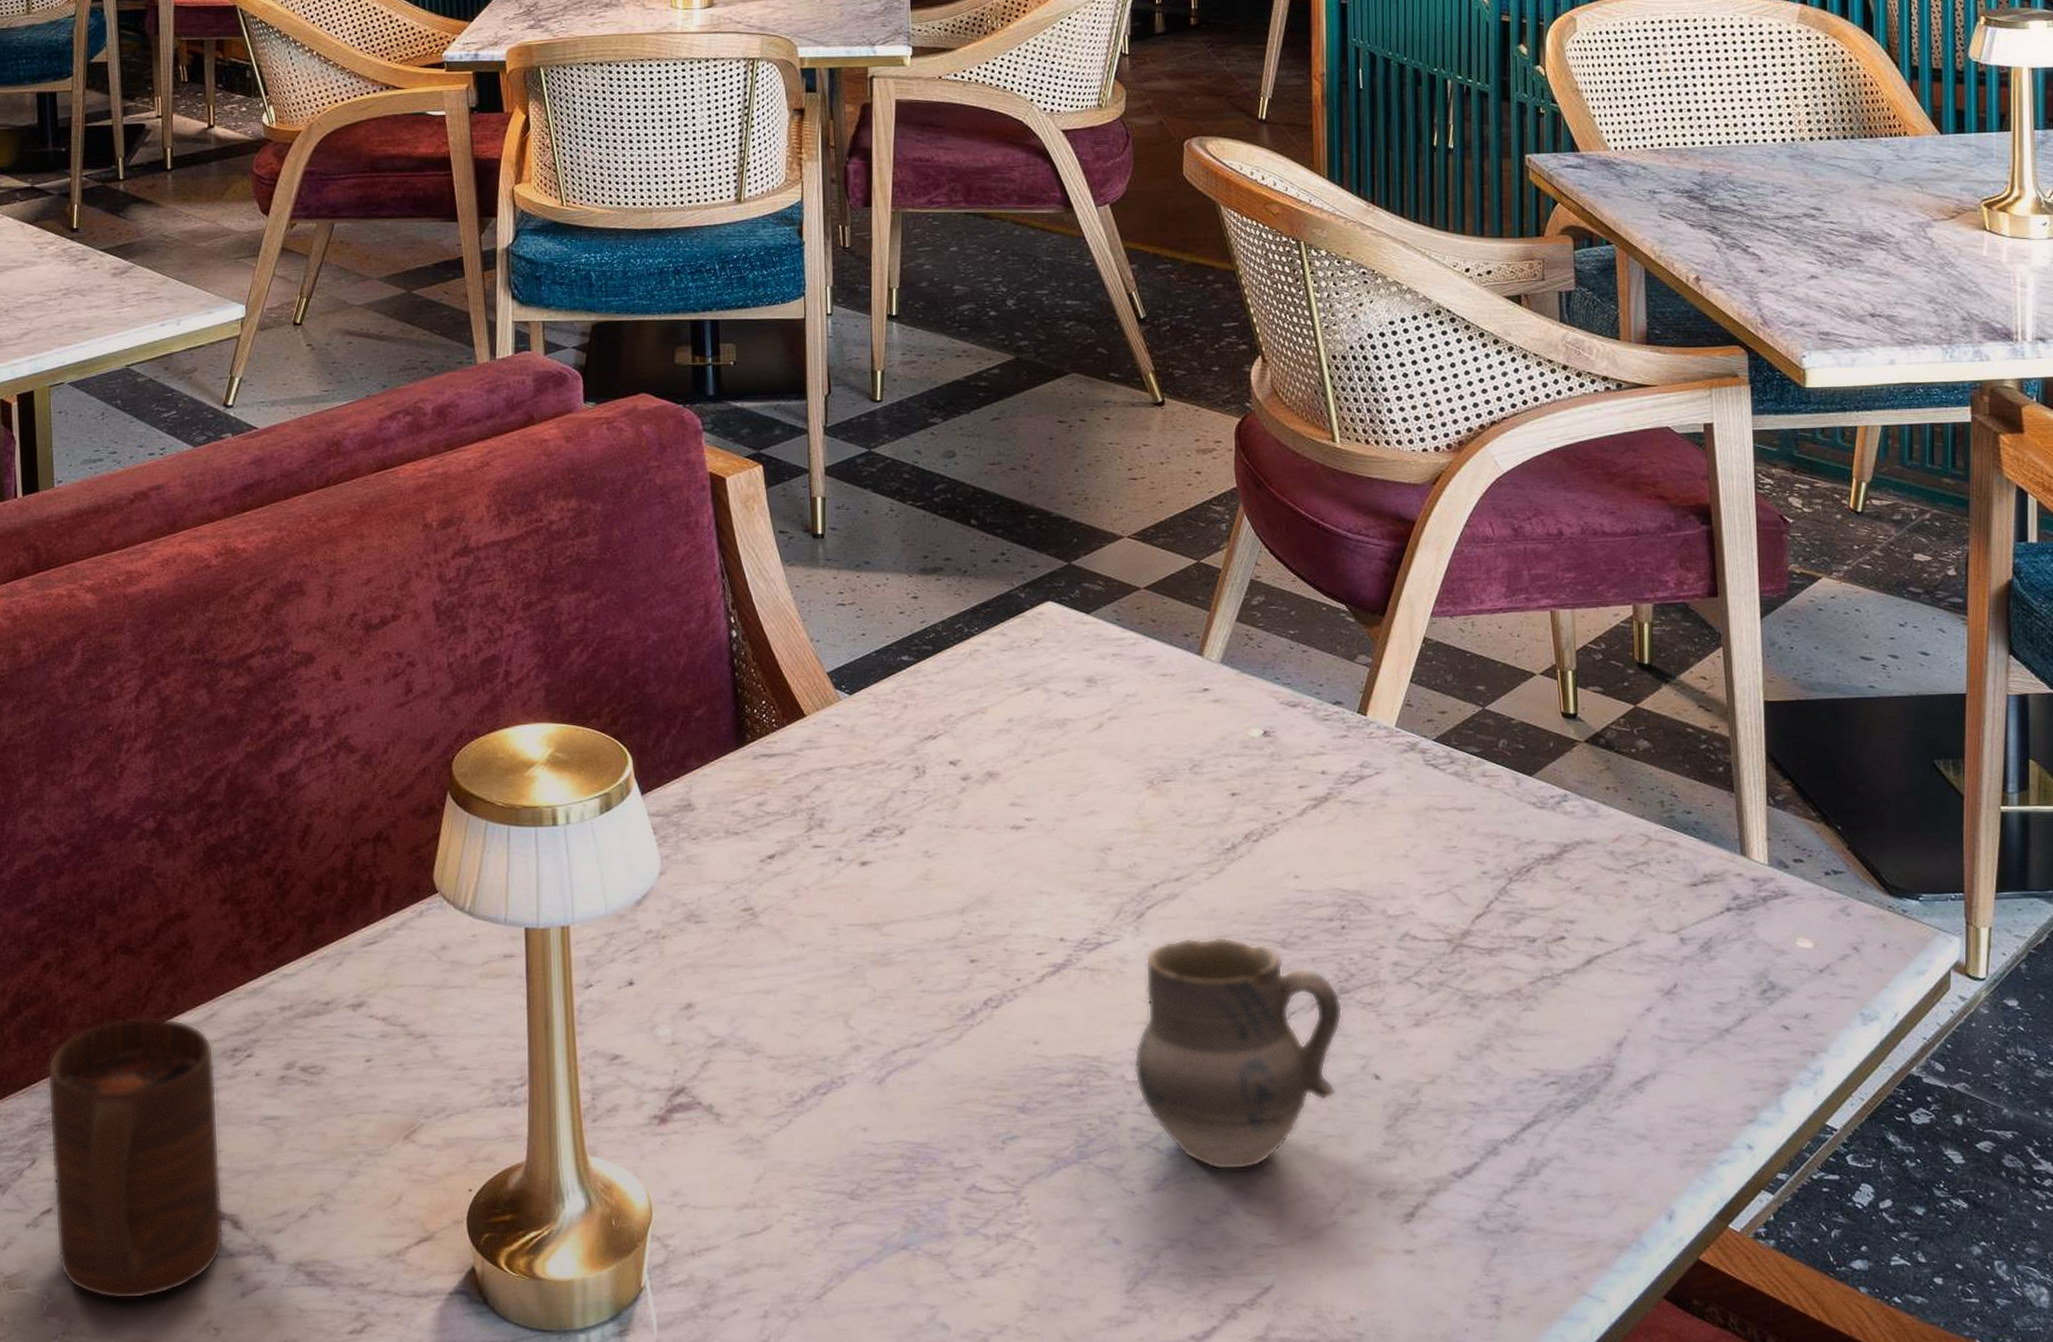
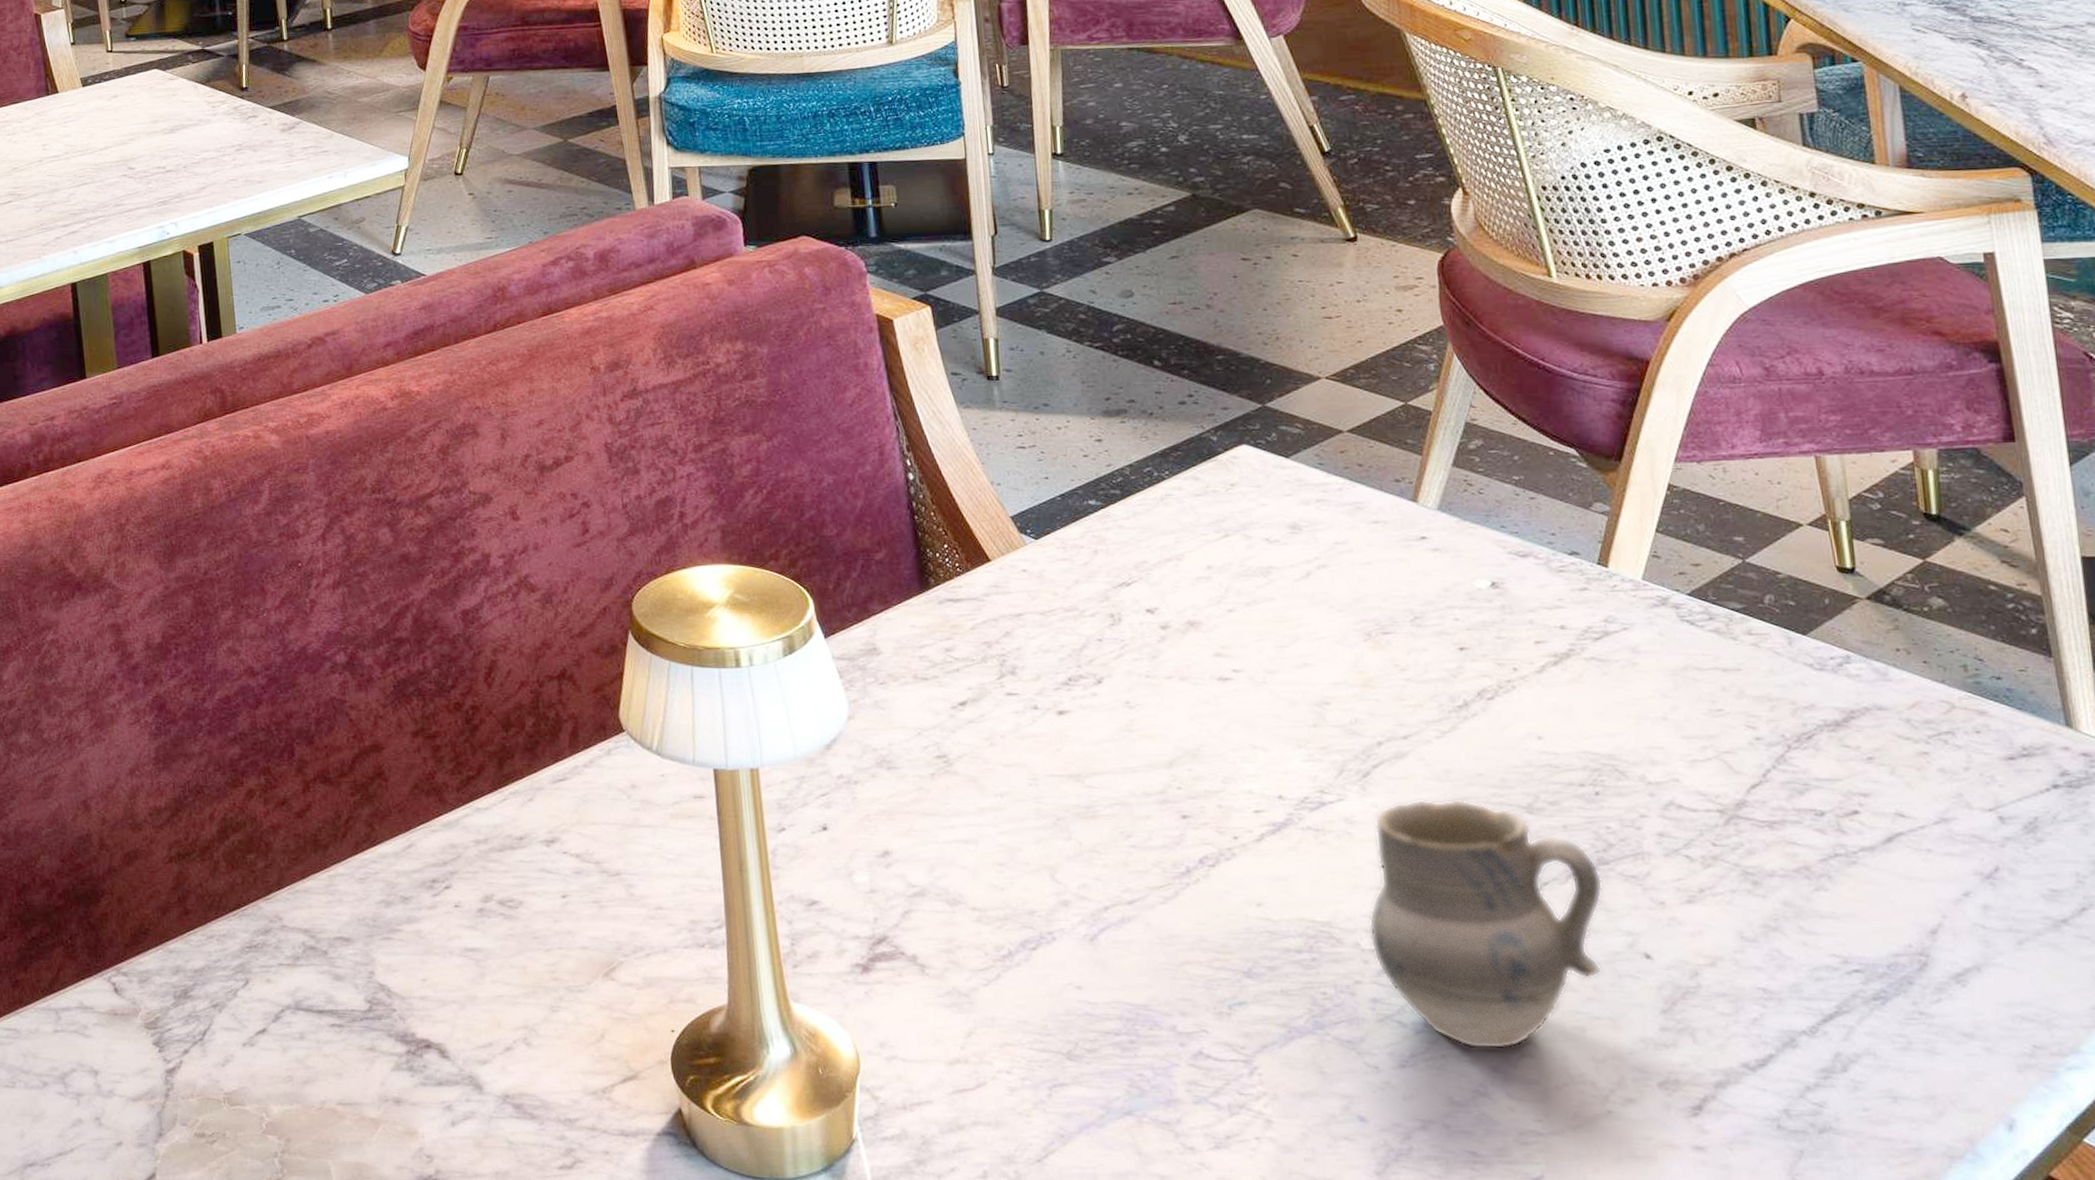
cup: present [46,1016,225,1300] -> none [255,845,432,1122]

